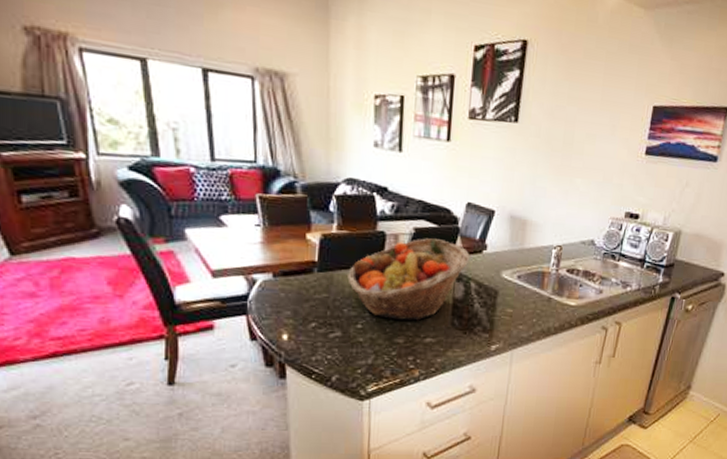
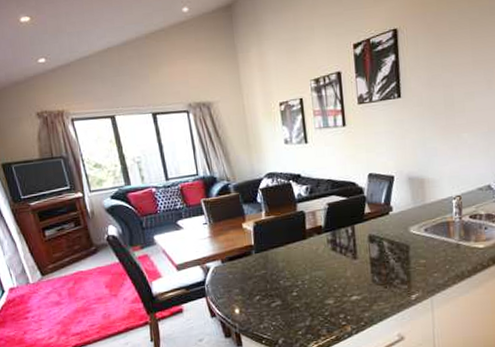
fruit basket: present [347,238,470,321] -> none [279,209,379,284]

